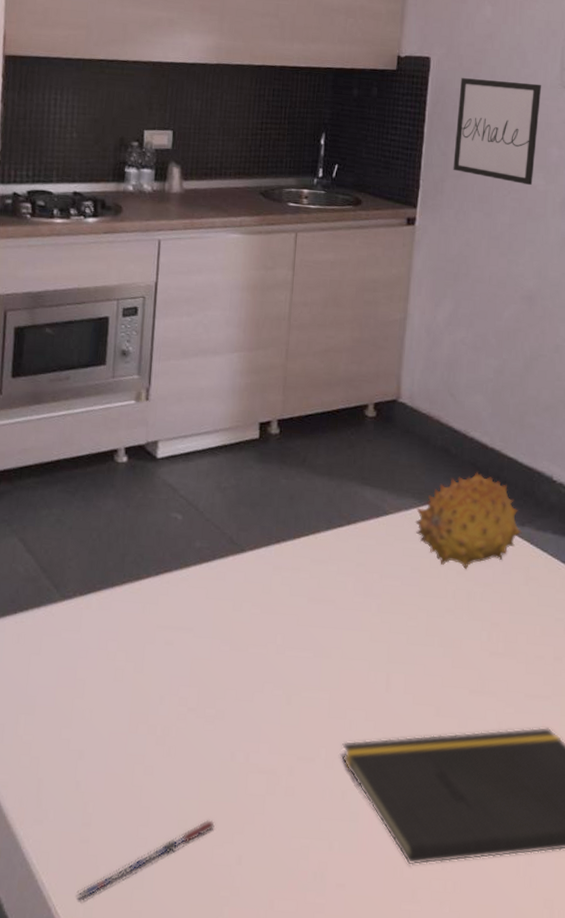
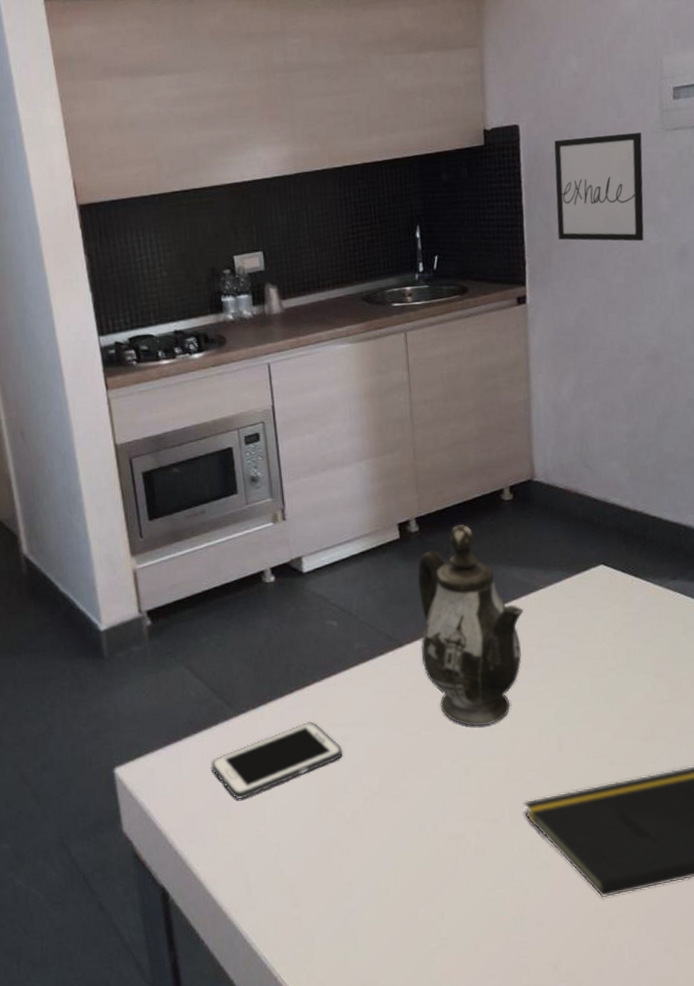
cell phone: none [25,619,165,694] -> present [211,722,343,799]
pen: present [76,819,215,902] -> none [297,884,414,969]
teapot: none [261,433,371,651] -> present [418,523,524,726]
fruit: present [415,472,522,569] -> none [566,536,675,629]

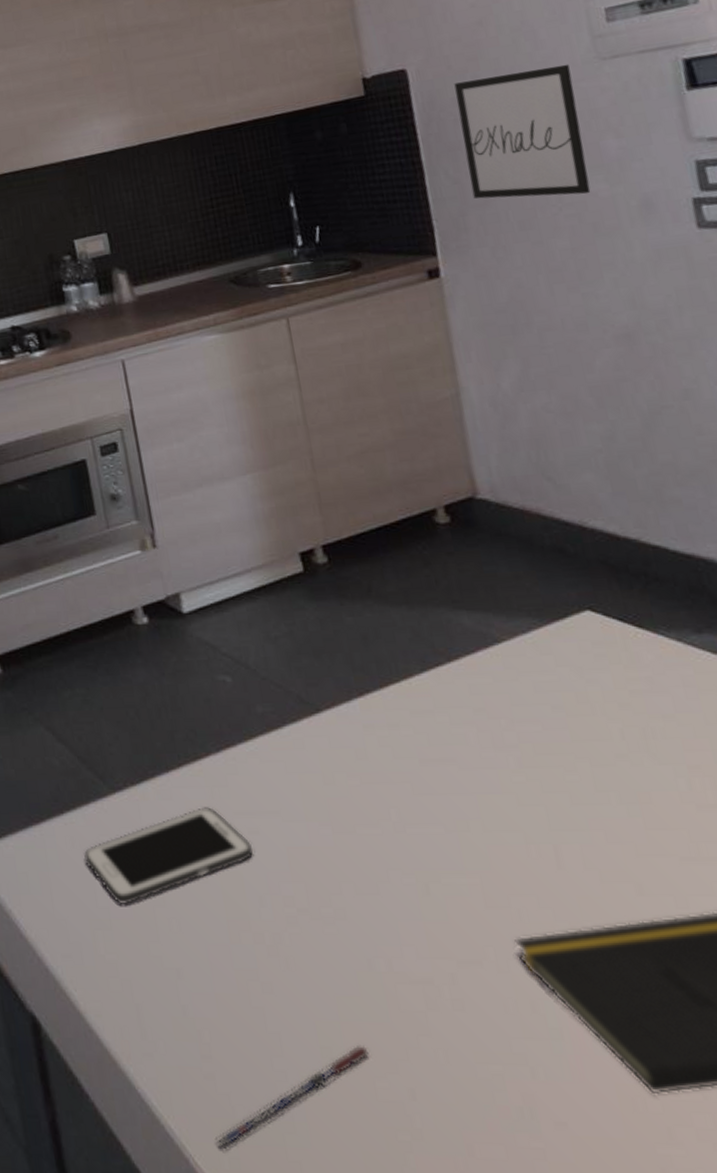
pen: none [297,884,414,969] -> present [214,1044,369,1152]
teapot: present [418,523,524,726] -> none [331,553,488,825]

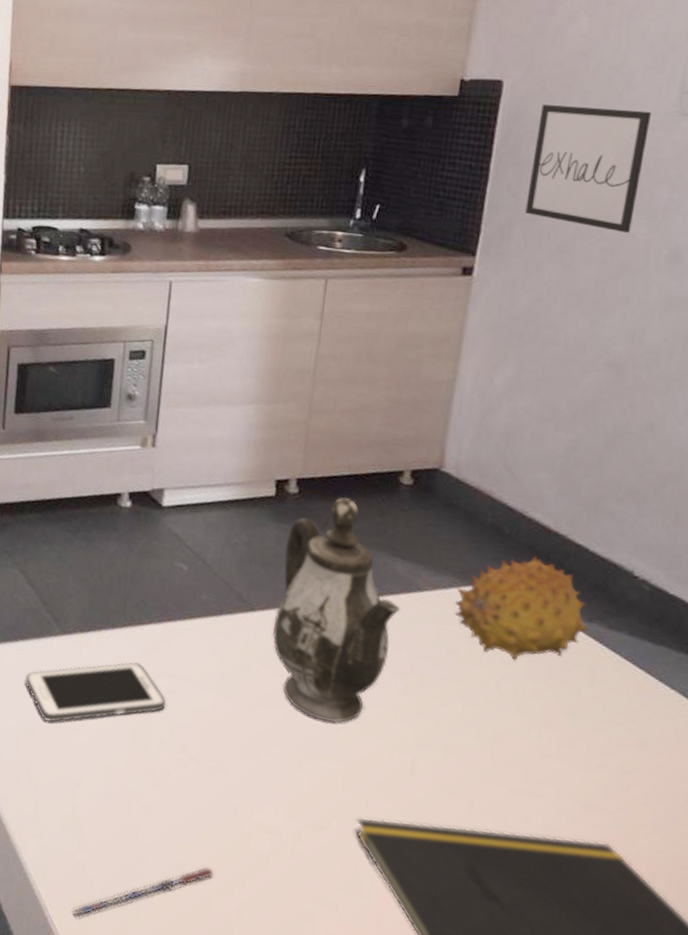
teapot: none [331,553,488,825] -> present [272,497,400,723]
fruit: none [538,572,701,699] -> present [454,556,589,660]

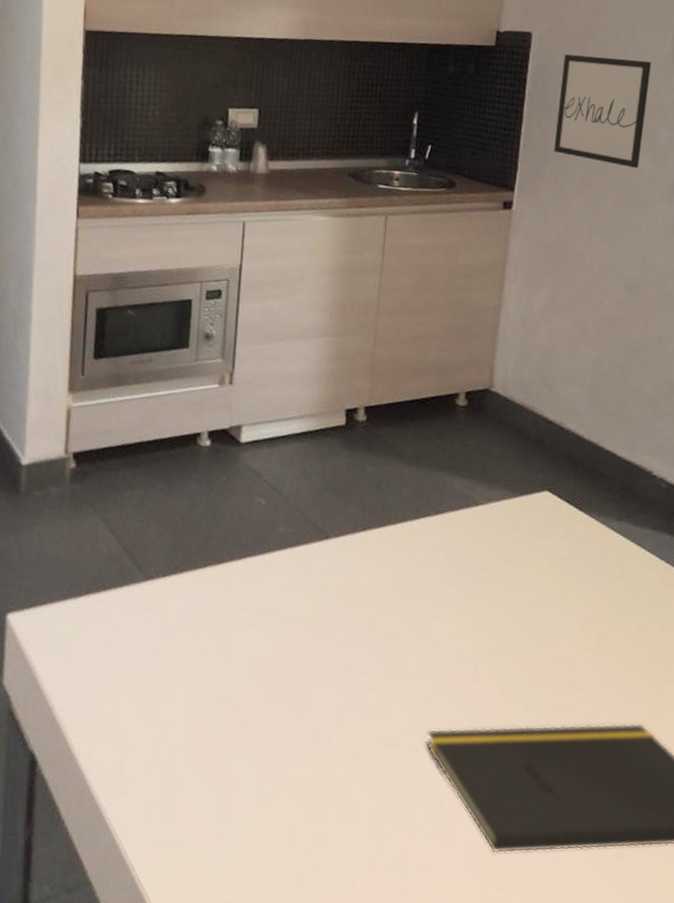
cell phone: present [25,662,166,723] -> none [108,601,248,672]
pen: present [72,866,214,919] -> none [159,799,297,873]
teapot: present [272,497,400,723] -> none [346,422,460,640]
fruit: present [454,556,589,660] -> none [506,465,619,563]

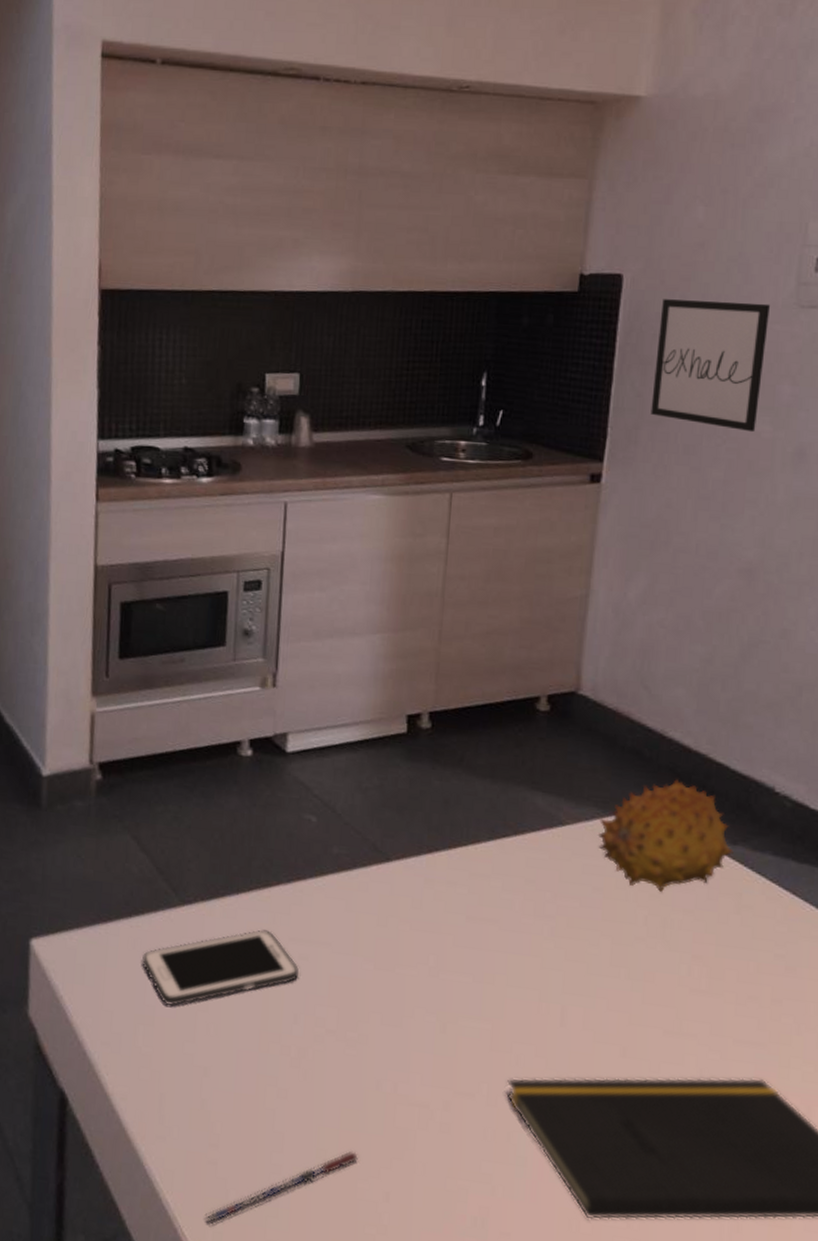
cell phone: none [108,601,248,672] -> present [142,929,299,1006]
pen: none [159,799,297,873] -> present [204,1150,358,1226]
fruit: none [506,465,619,563] -> present [597,779,733,892]

